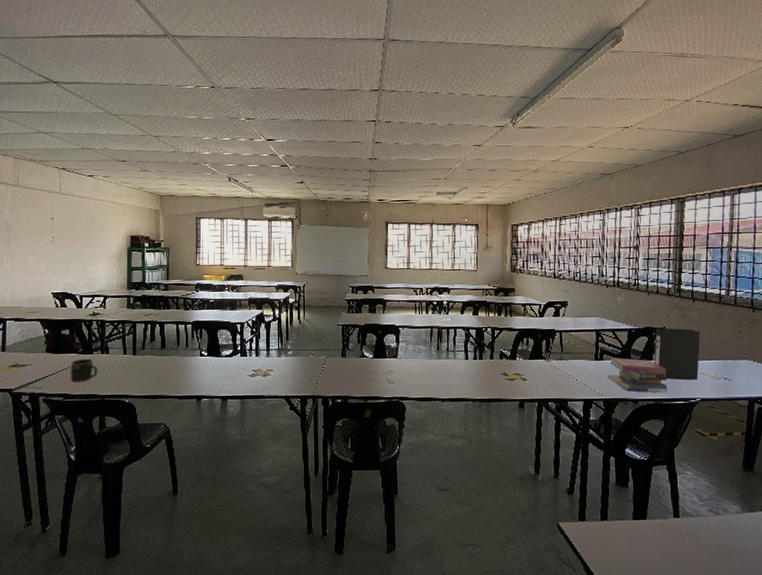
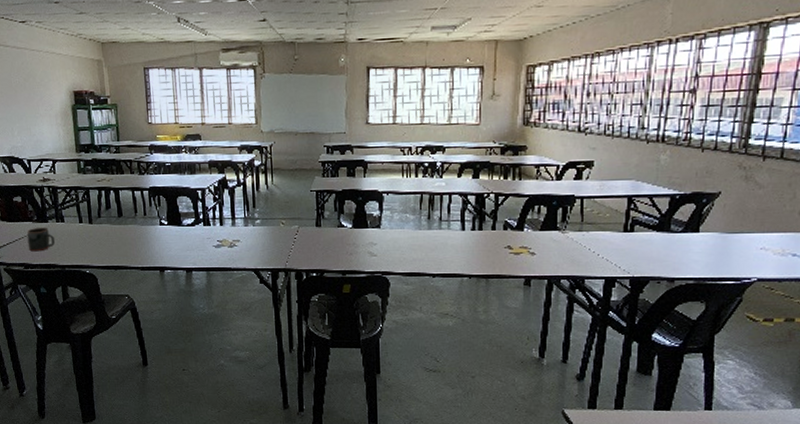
books: present [606,358,668,394] -> none [636,229,717,272]
binder: present [654,328,701,381] -> none [701,193,769,257]

